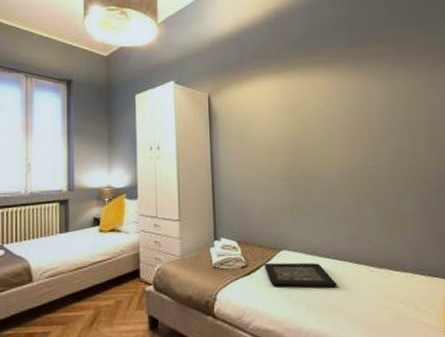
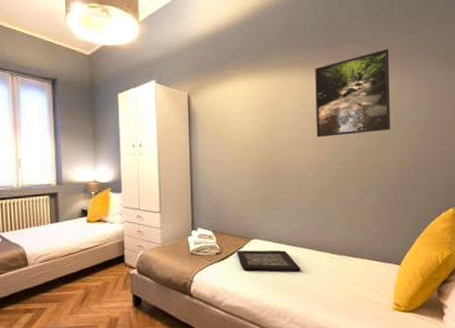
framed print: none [339,48,424,139] -> present [315,49,391,138]

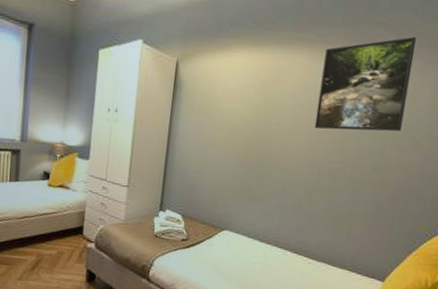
decorative tray: present [237,250,301,272] -> none [204,240,273,272]

